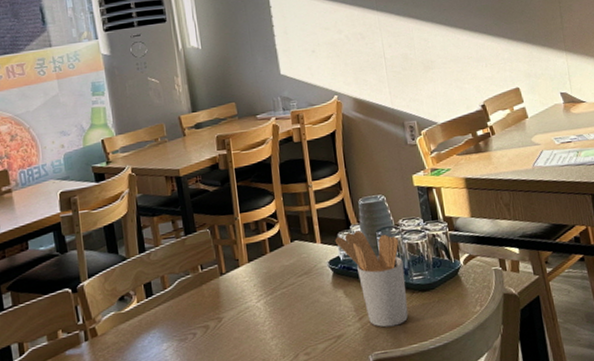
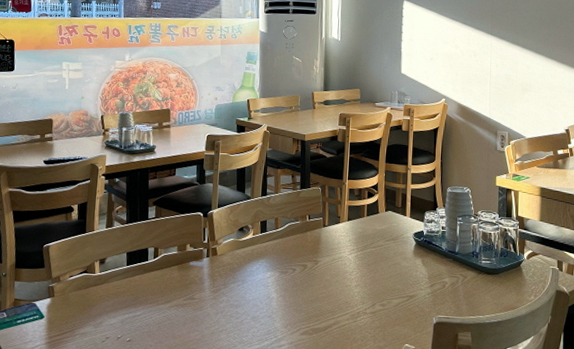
utensil holder: present [335,230,409,328] -> none [422,213,476,298]

